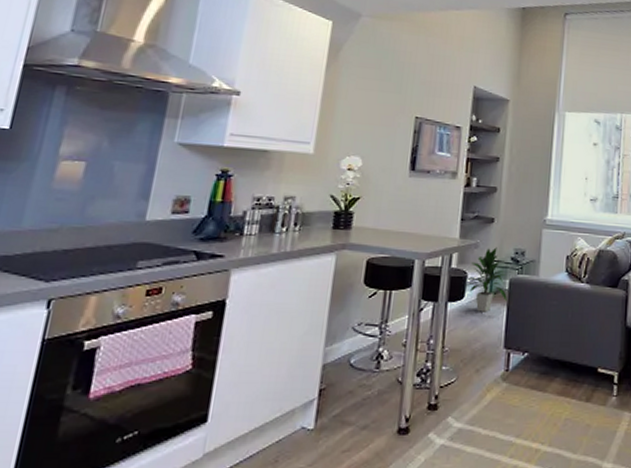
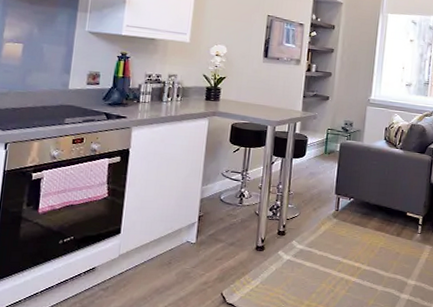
indoor plant: present [465,247,507,312] -> none [306,119,338,167]

